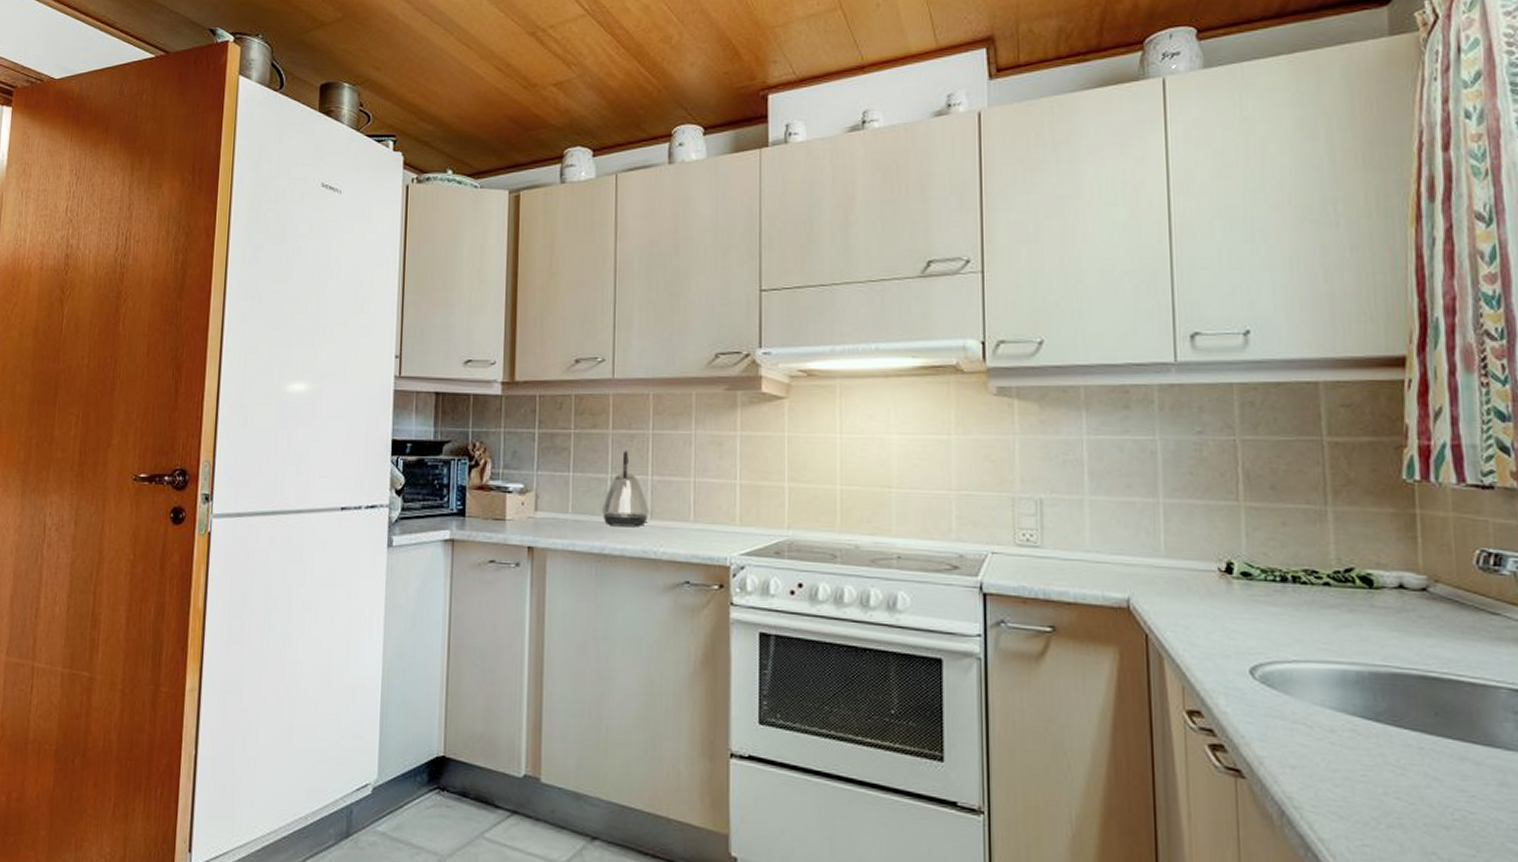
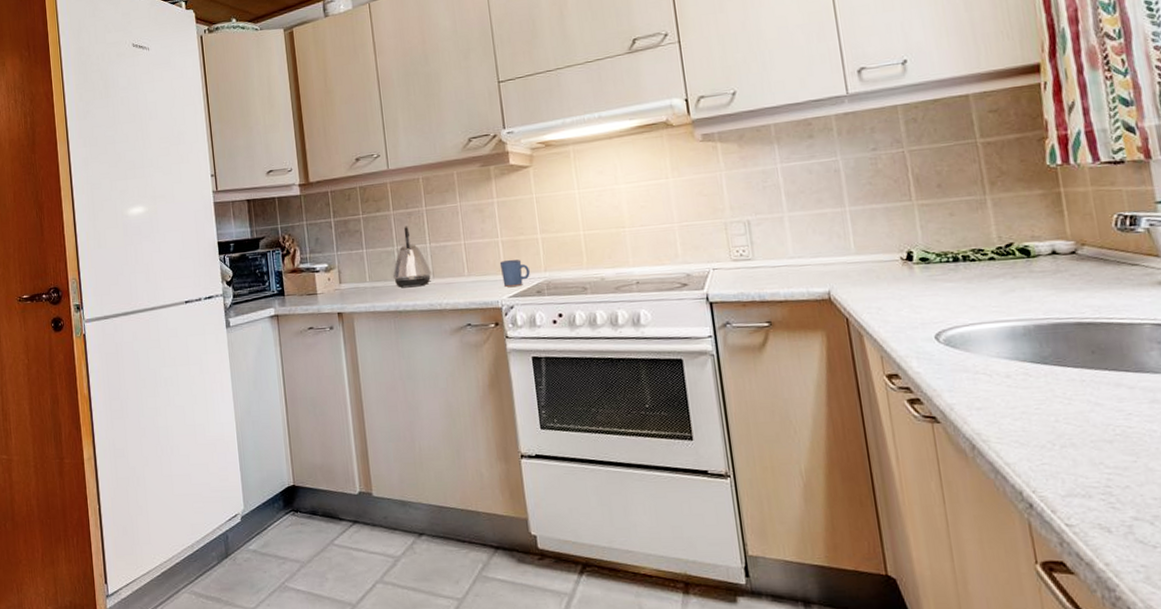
mug: none [734,508,769,544] -> present [499,259,530,288]

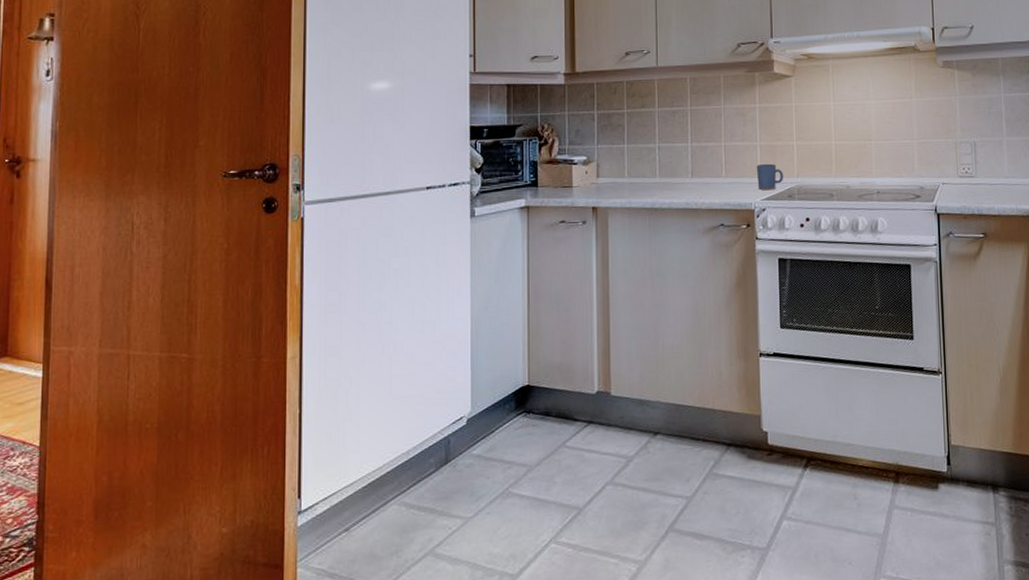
kettle: present [392,226,431,288] -> none [651,124,690,186]

